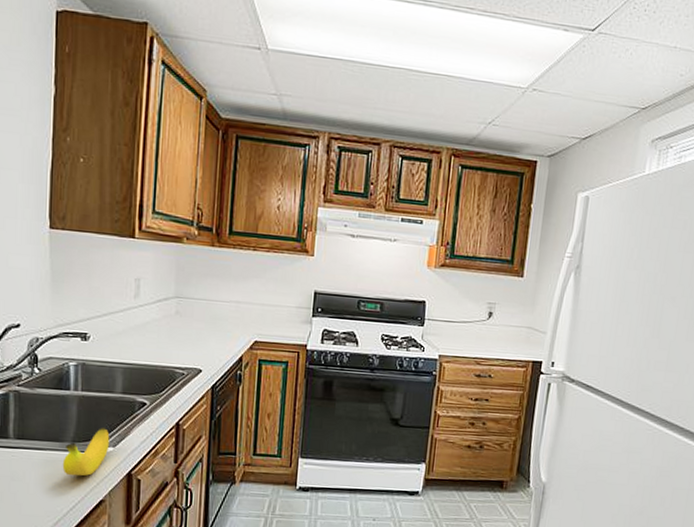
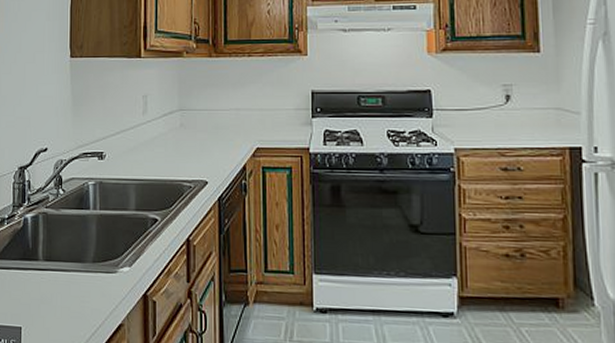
banana: present [62,427,110,476] -> none [84,245,126,299]

